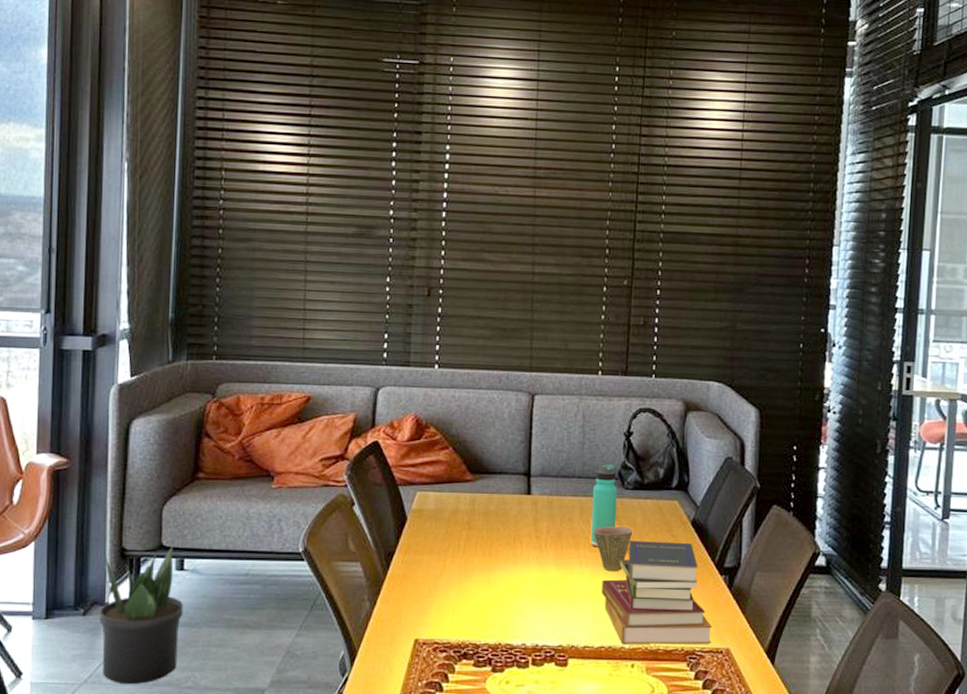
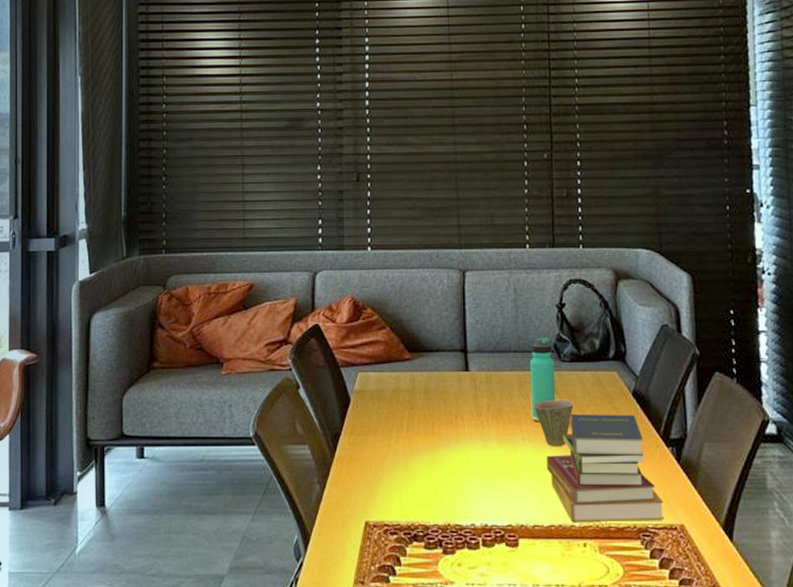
planter: present [99,547,183,684] -> none [69,436,145,572]

